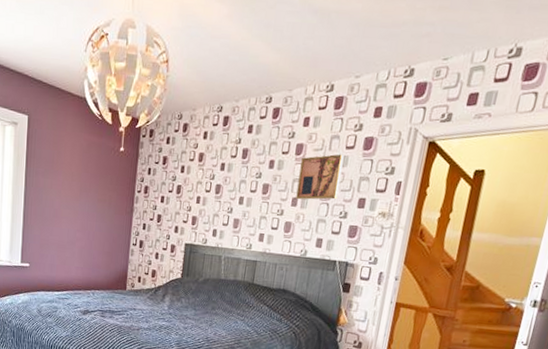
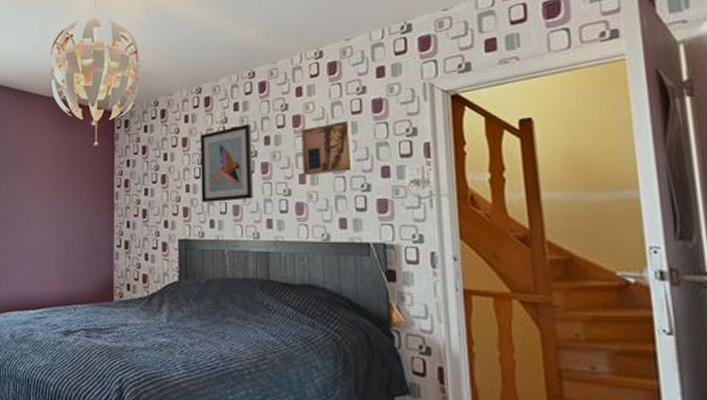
wall art: none [208,146,261,215] -> present [200,123,253,202]

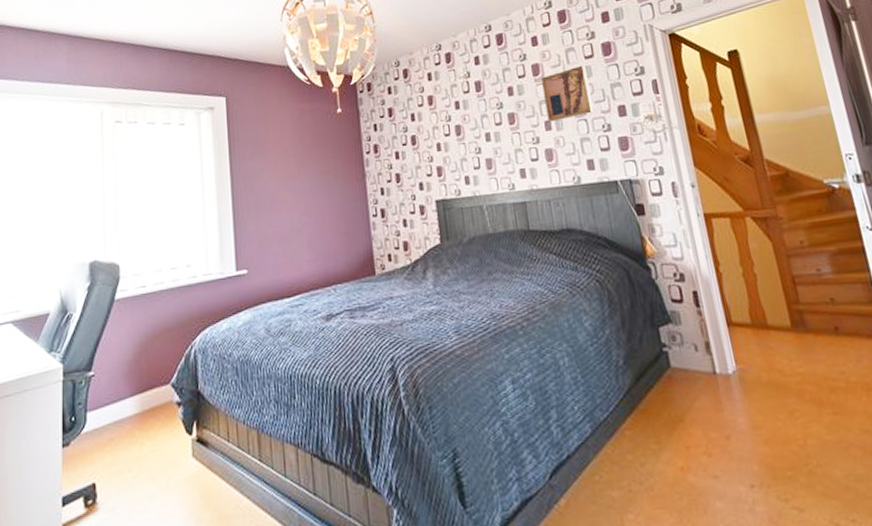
wall art: present [200,123,253,202] -> none [445,76,504,159]

